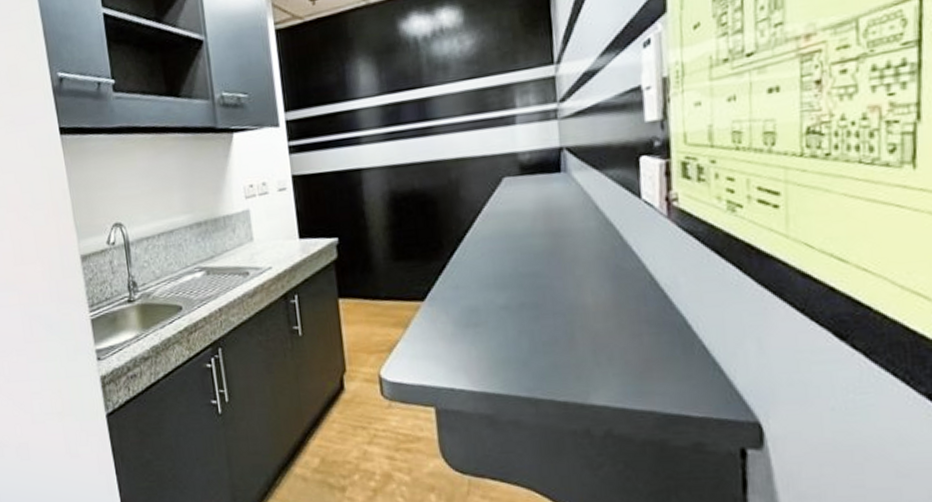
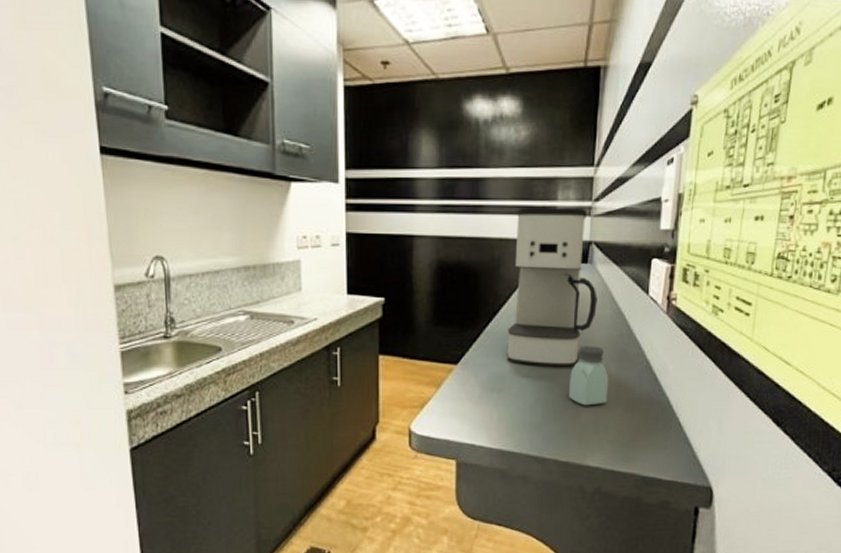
coffee maker: none [471,112,579,293] -> present [507,208,597,367]
saltshaker: none [556,264,606,335] -> present [569,346,609,406]

